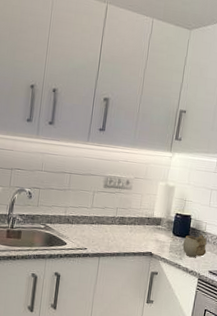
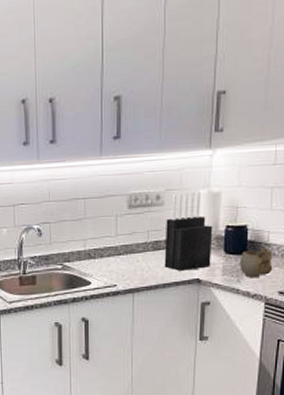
knife block: none [126,181,166,245] -> present [164,192,213,271]

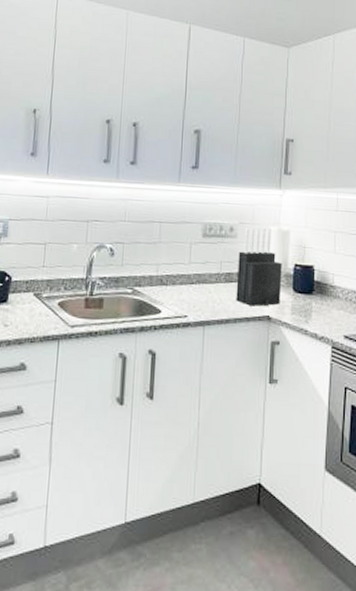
mug: present [239,248,273,277] -> none [307,289,338,319]

